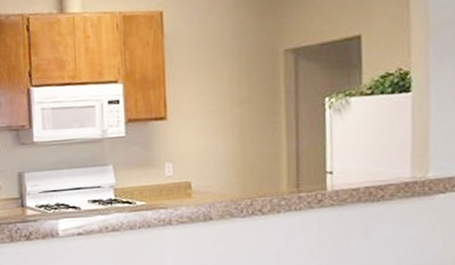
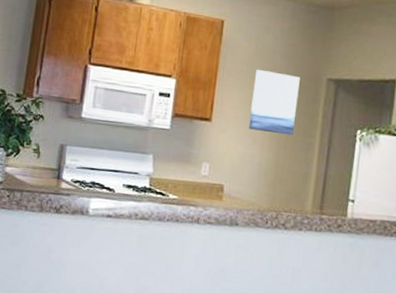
wall art: none [205,54,256,120] -> present [249,70,300,136]

